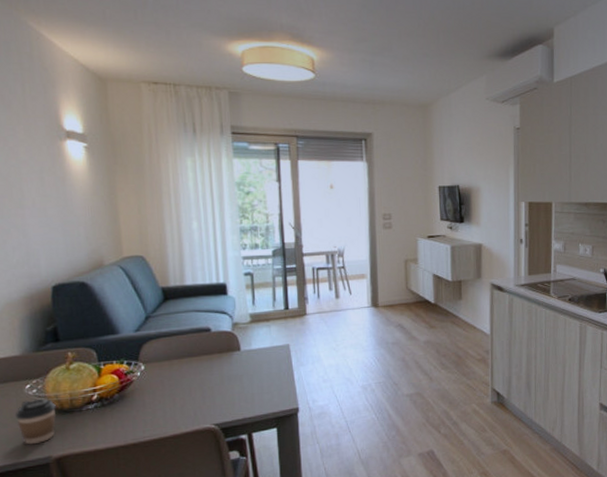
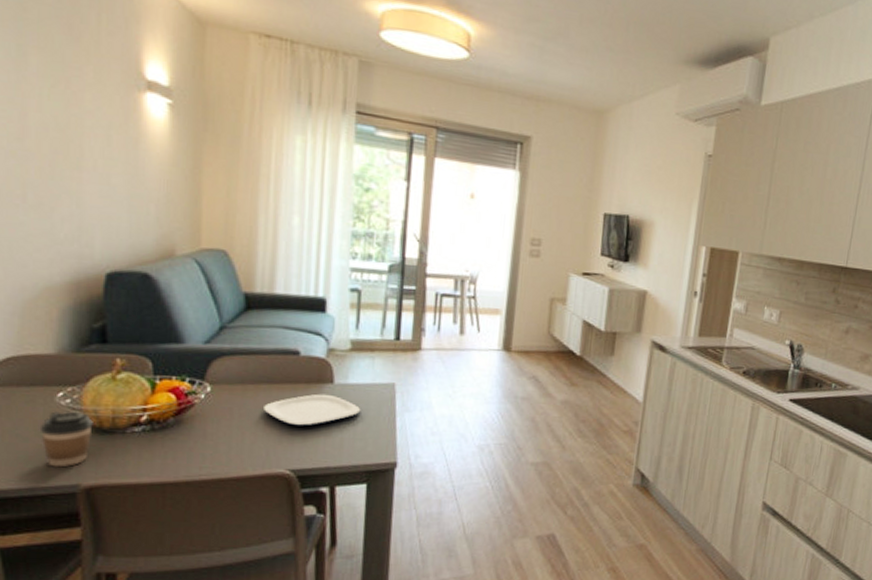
plate: none [188,360,265,389] -> present [264,394,361,426]

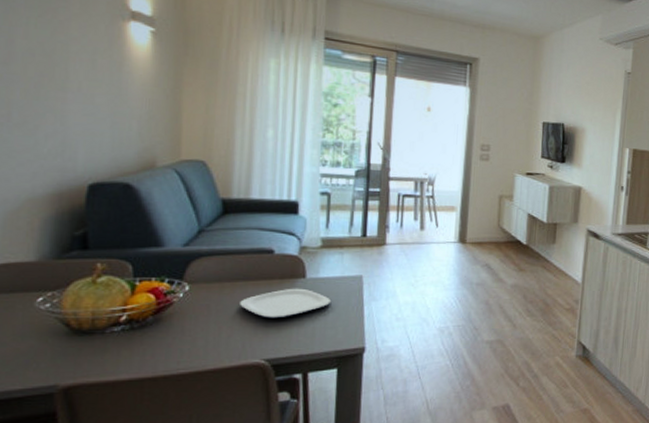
coffee cup: present [39,411,93,468] -> none [18,314,73,370]

